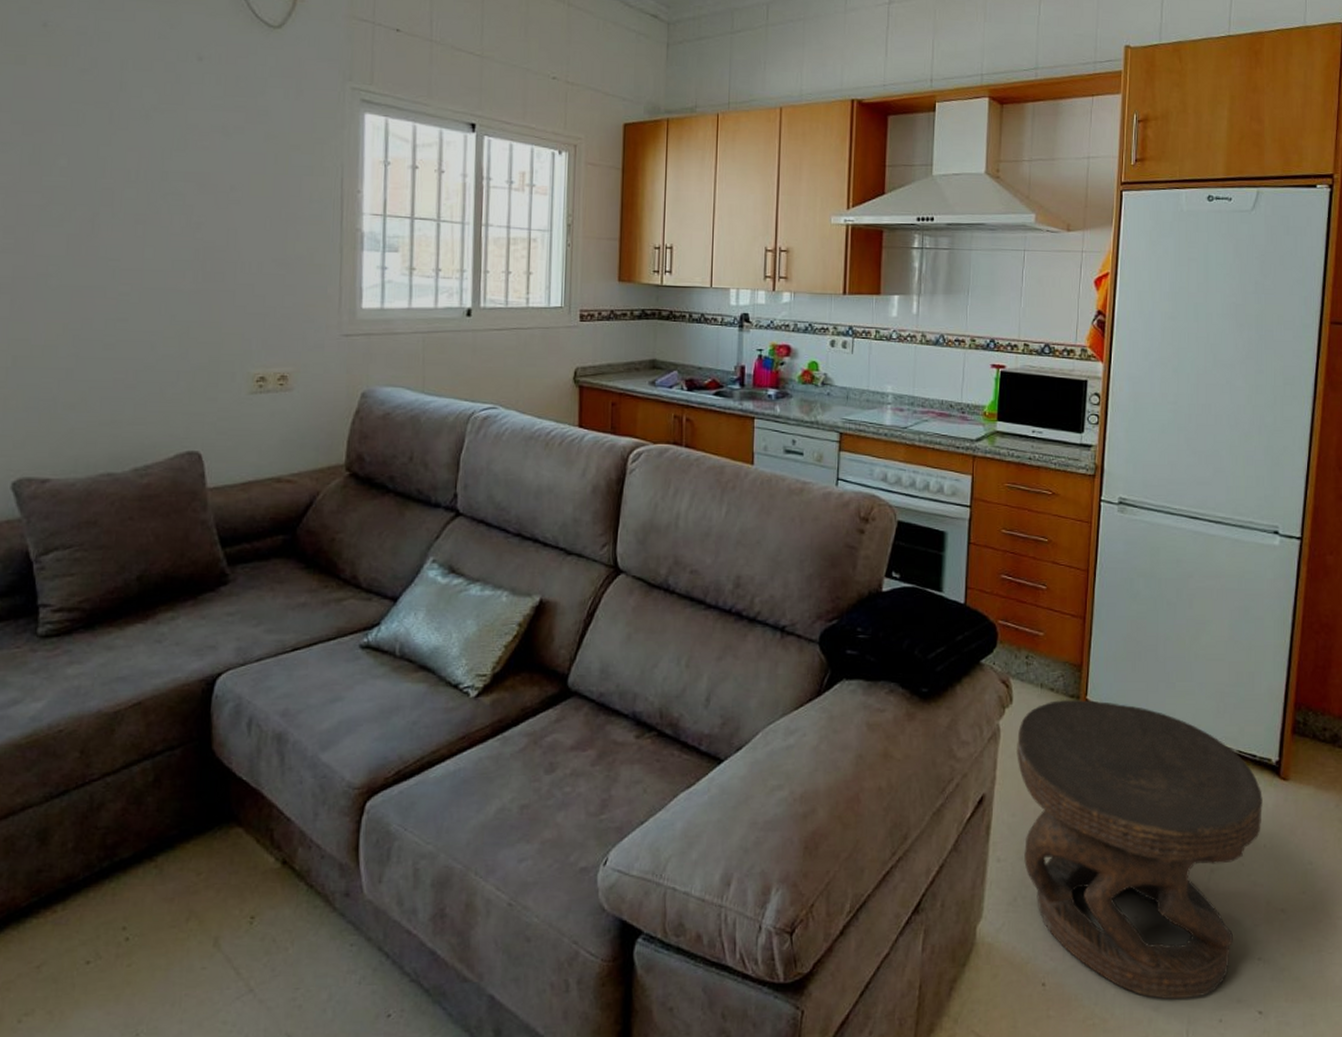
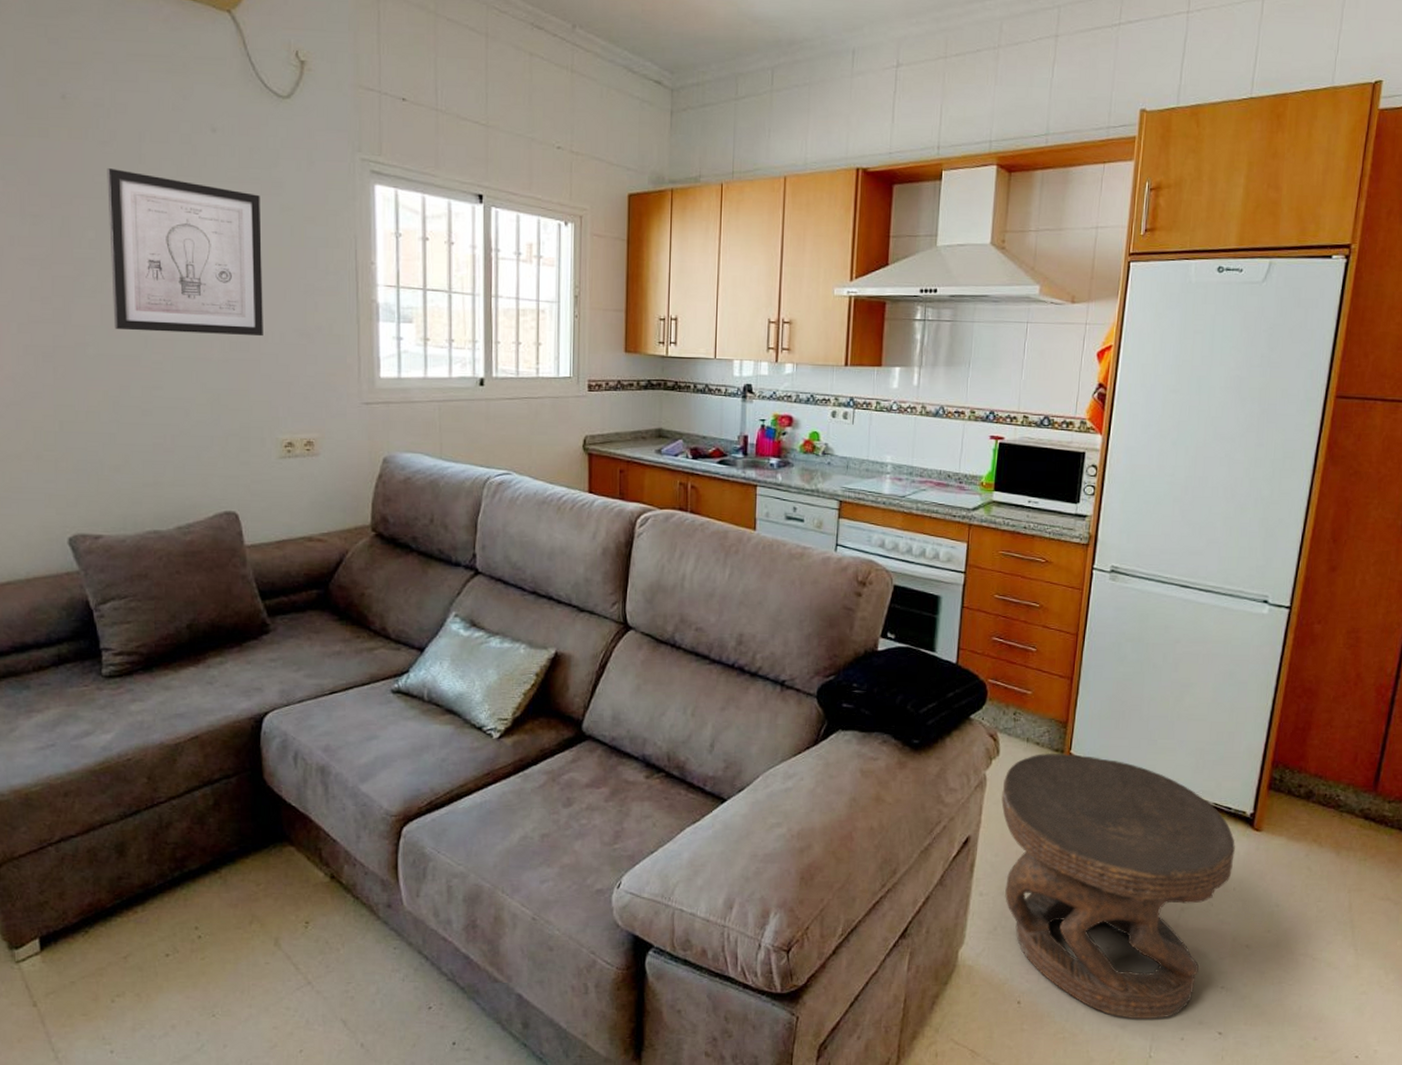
wall art: none [80,96,245,267] -> present [107,168,263,337]

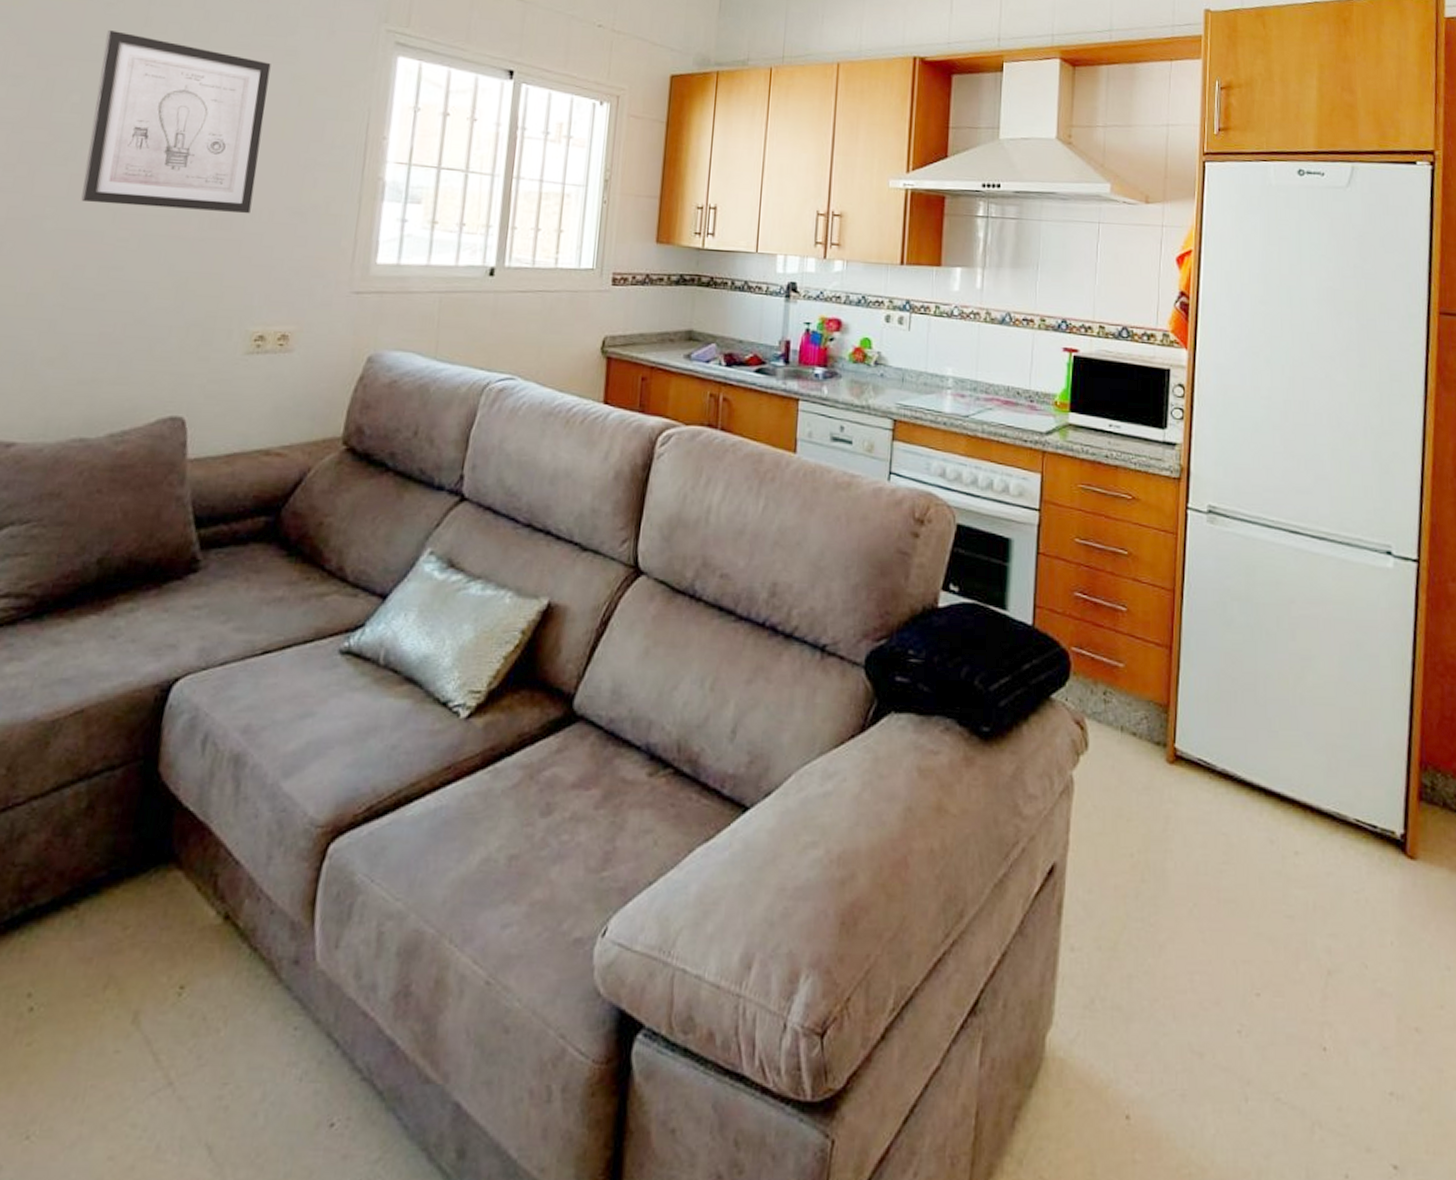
carved stool: present [1001,752,1235,1020] -> none [1093,746,1387,1145]

